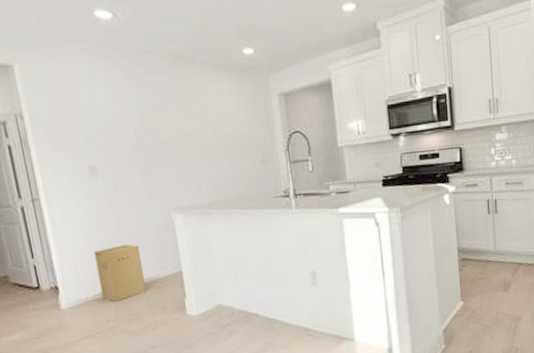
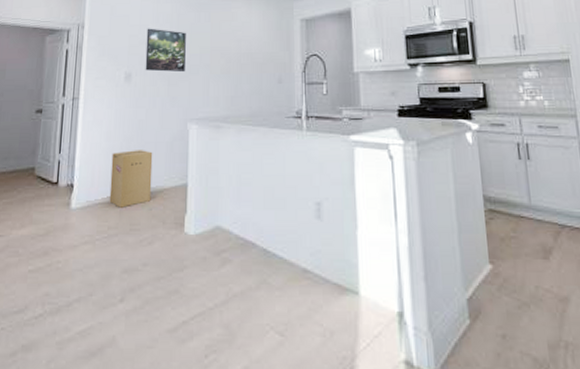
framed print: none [103,113,158,163] -> present [145,28,186,73]

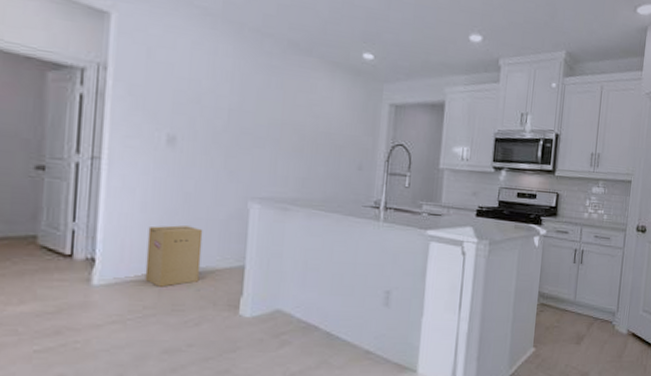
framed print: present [145,28,186,73] -> none [195,84,251,144]

